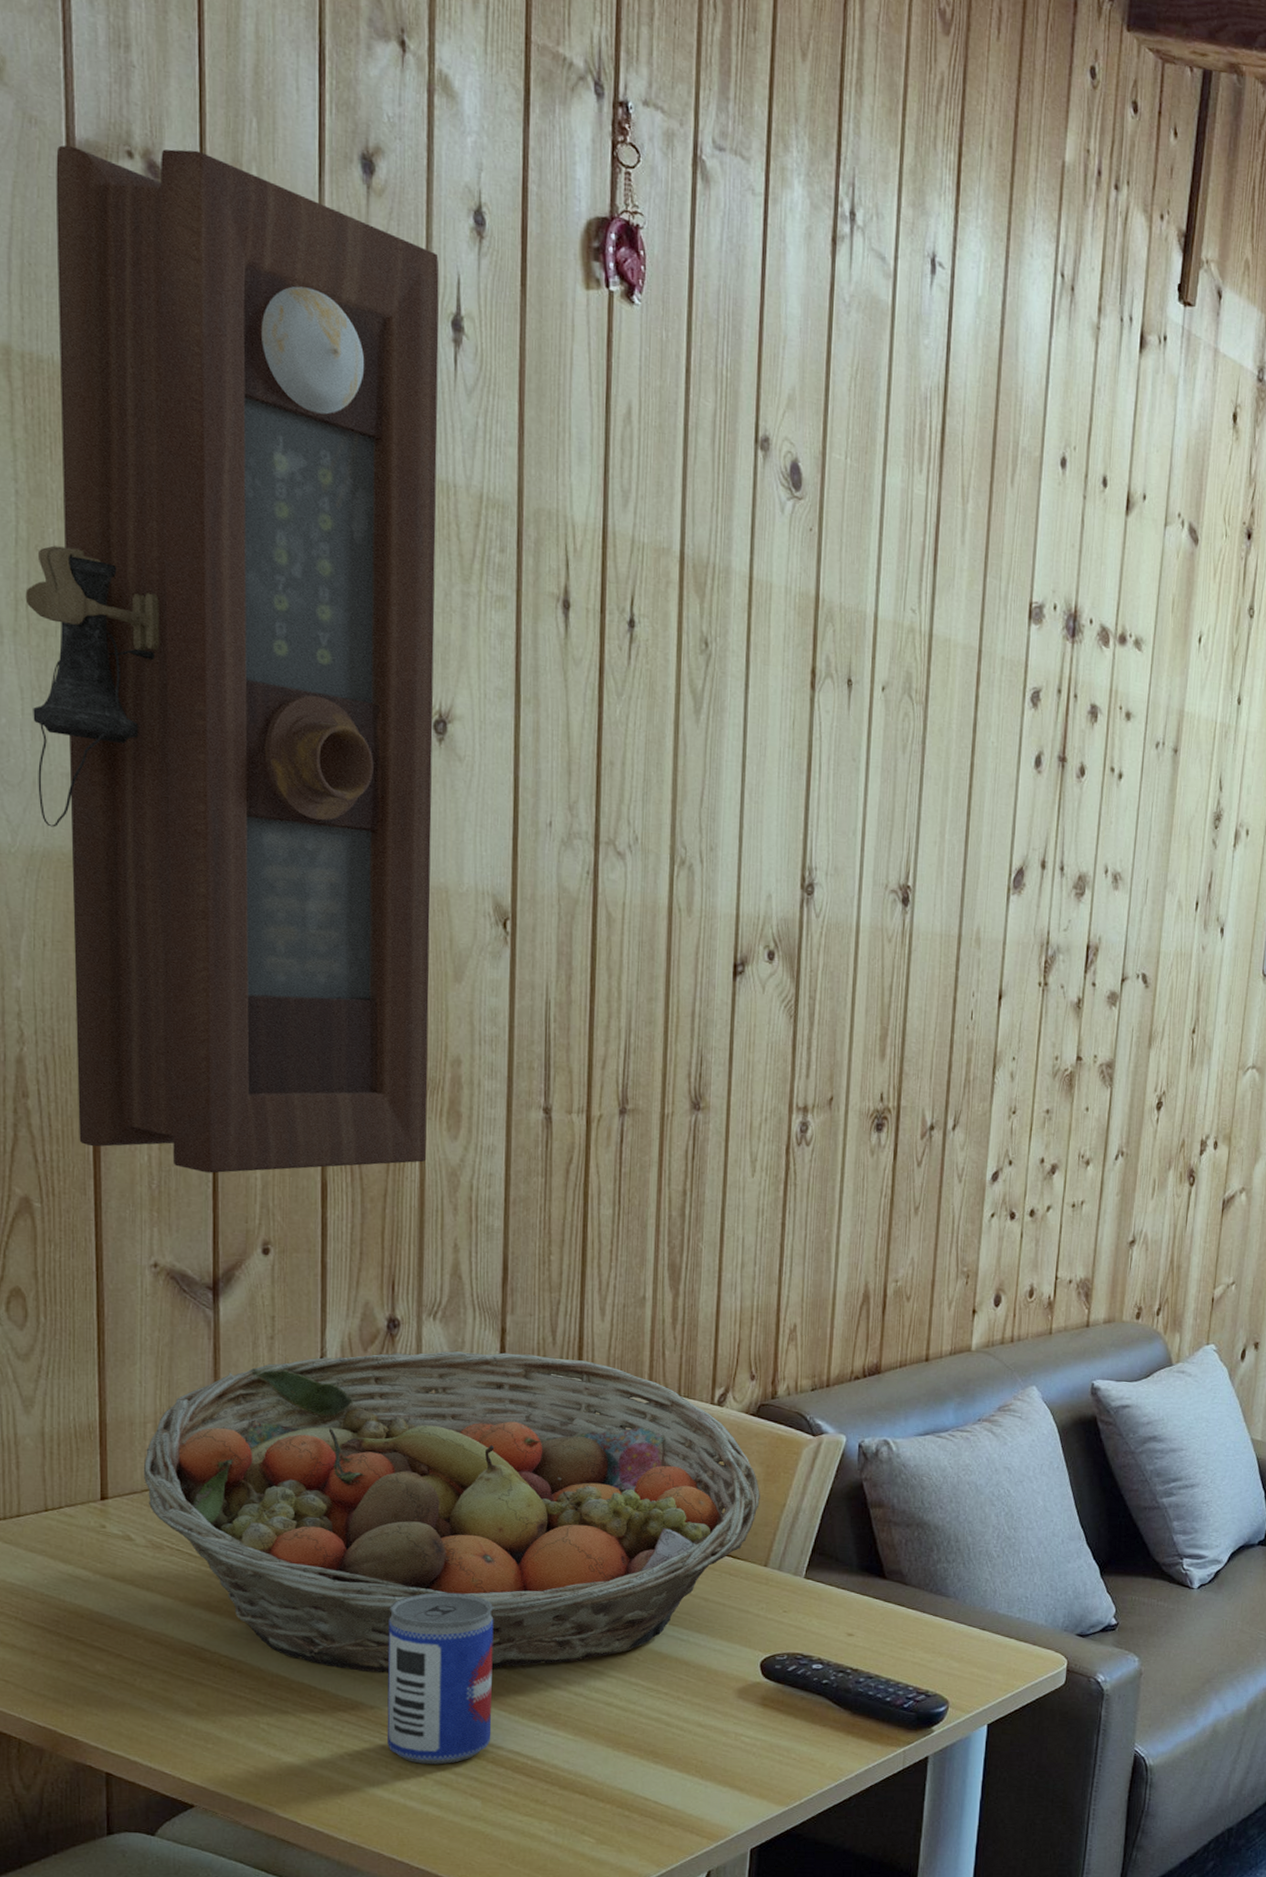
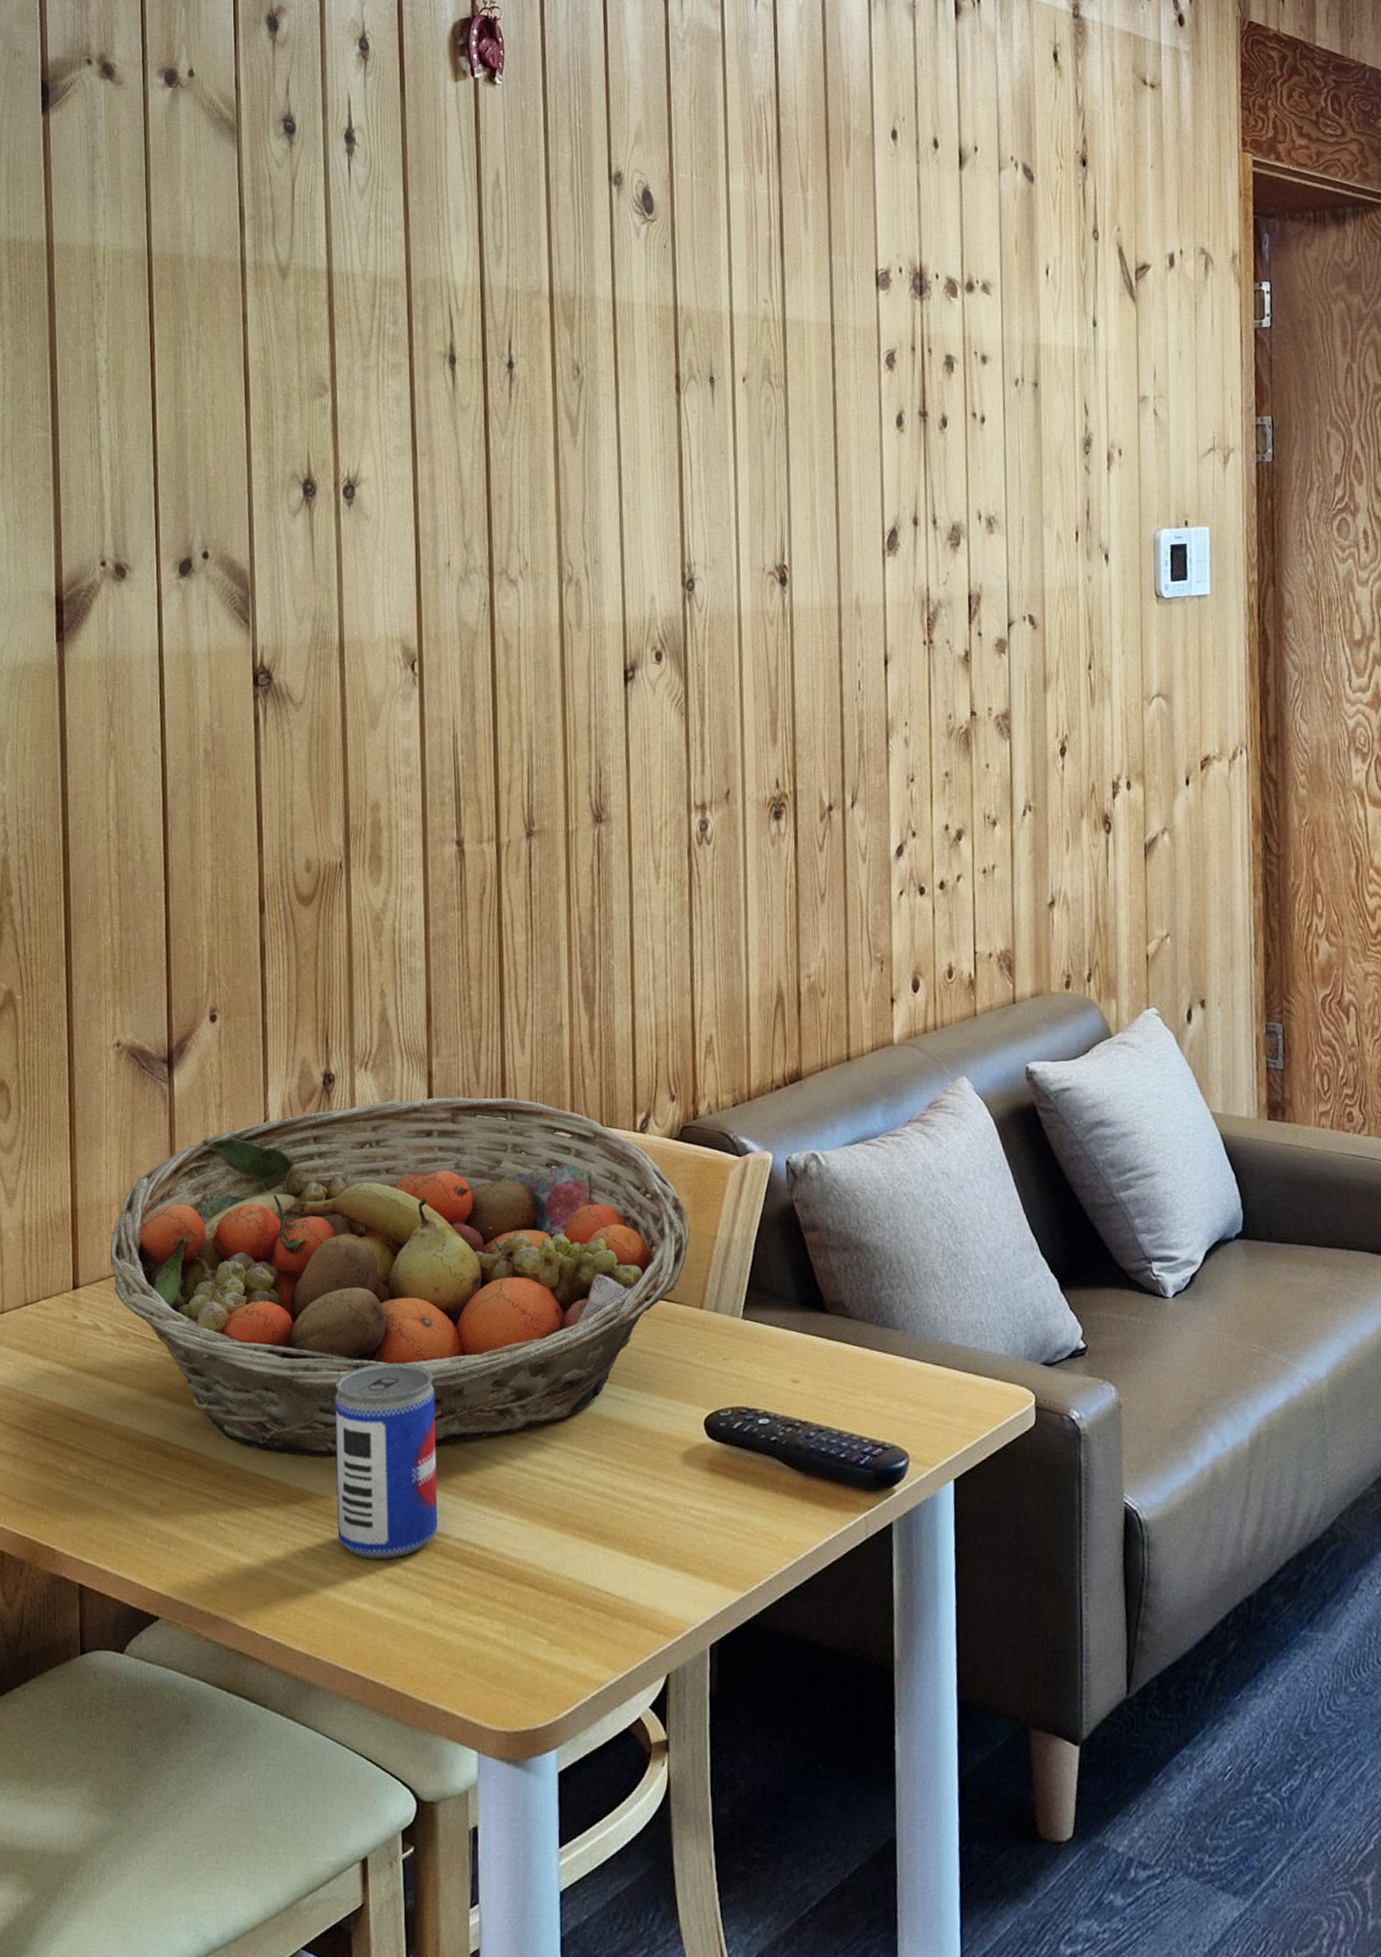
pendulum clock: present [25,145,440,1174] -> none [10,45,352,947]

